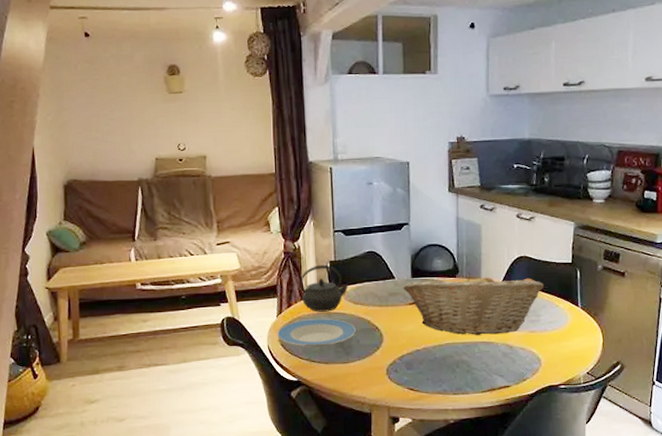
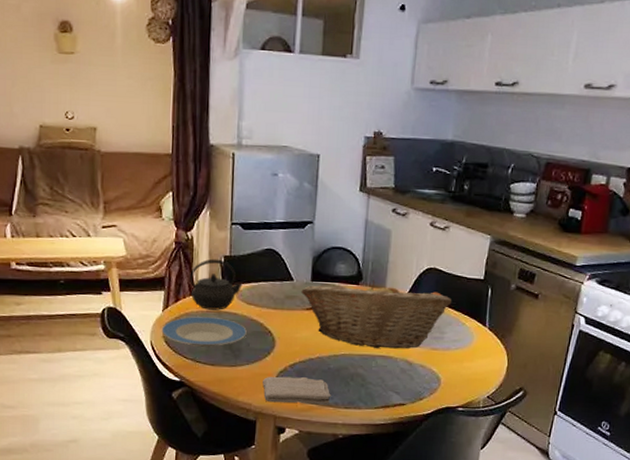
washcloth: none [374,367,439,394] -> present [263,376,331,405]

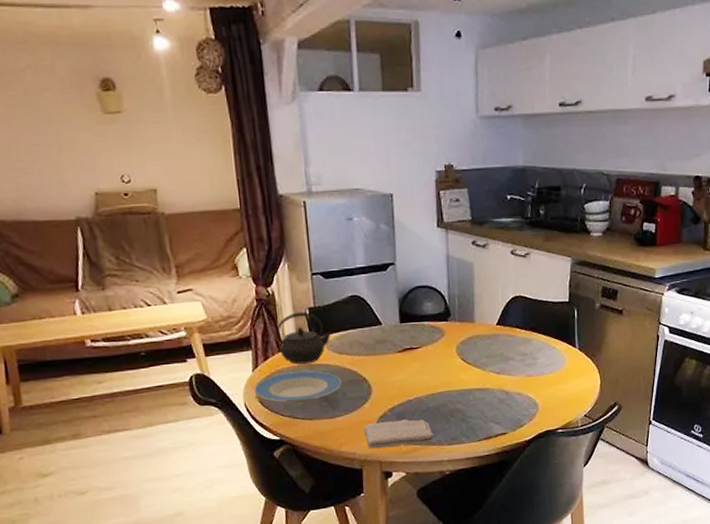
fruit basket: present [301,280,451,349] -> none [391,314,540,382]

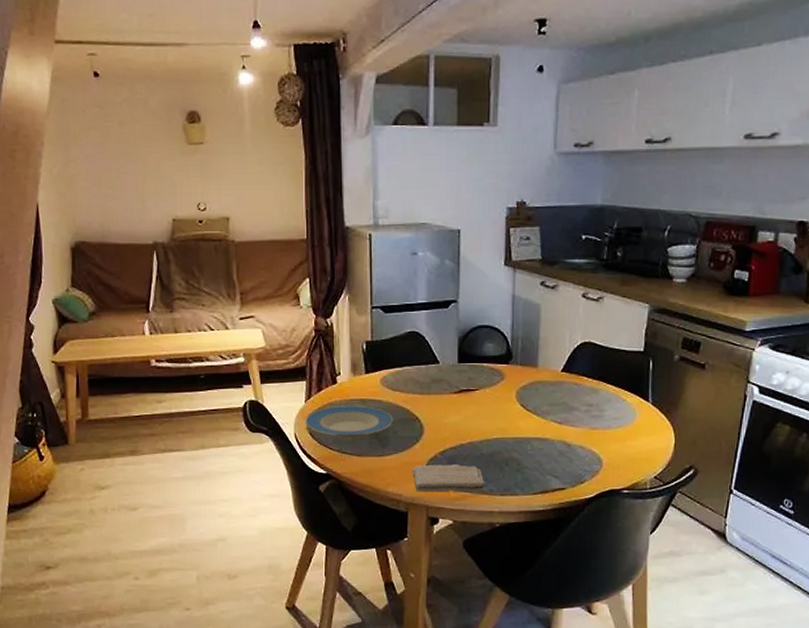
kettle: present [276,311,331,365] -> none [331,345,386,398]

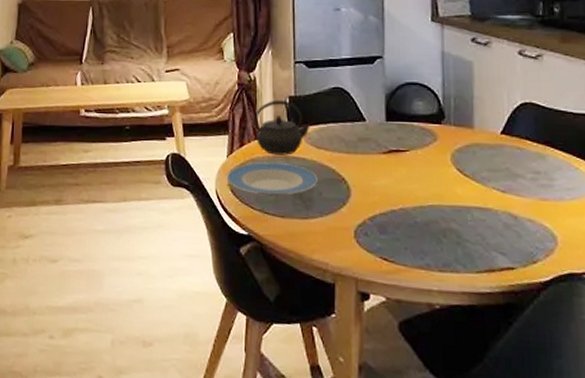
kettle: none [331,345,386,398] -> present [254,99,310,155]
washcloth: present [412,463,485,493] -> none [339,231,421,267]

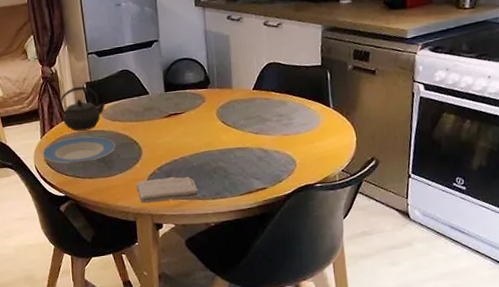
washcloth: none [339,231,421,267] -> present [136,176,199,203]

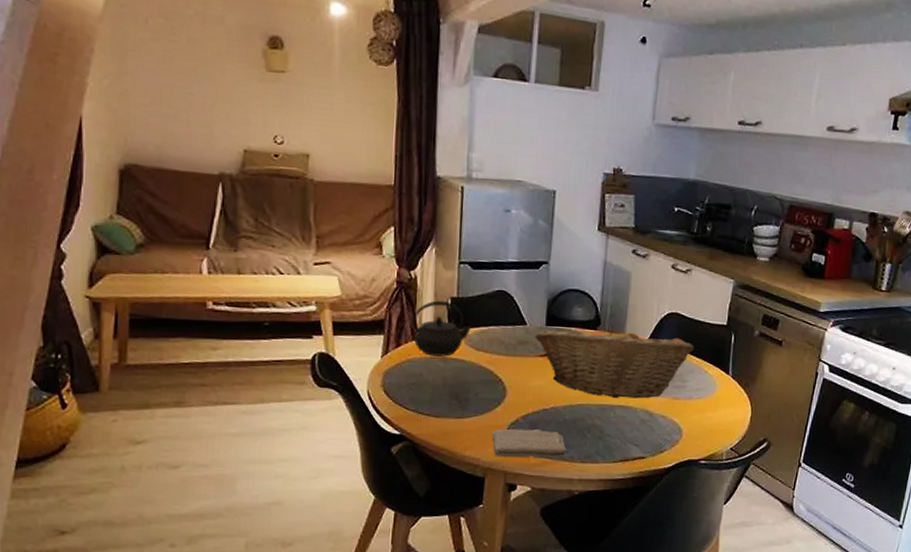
plate: present [42,136,116,164] -> none [380,363,475,397]
fruit basket: none [157,82,294,143] -> present [535,324,694,399]

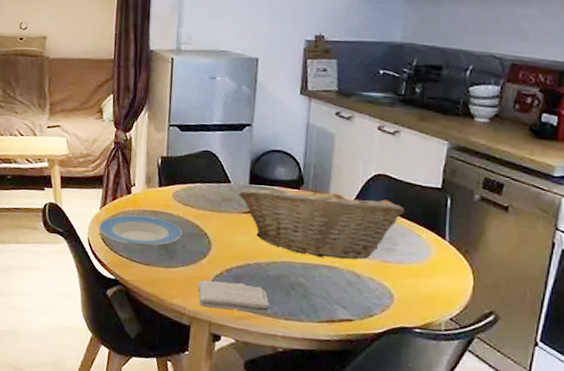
plate: none [380,363,475,397] -> present [98,215,182,247]
kettle: present [412,300,471,357] -> none [127,159,179,210]

